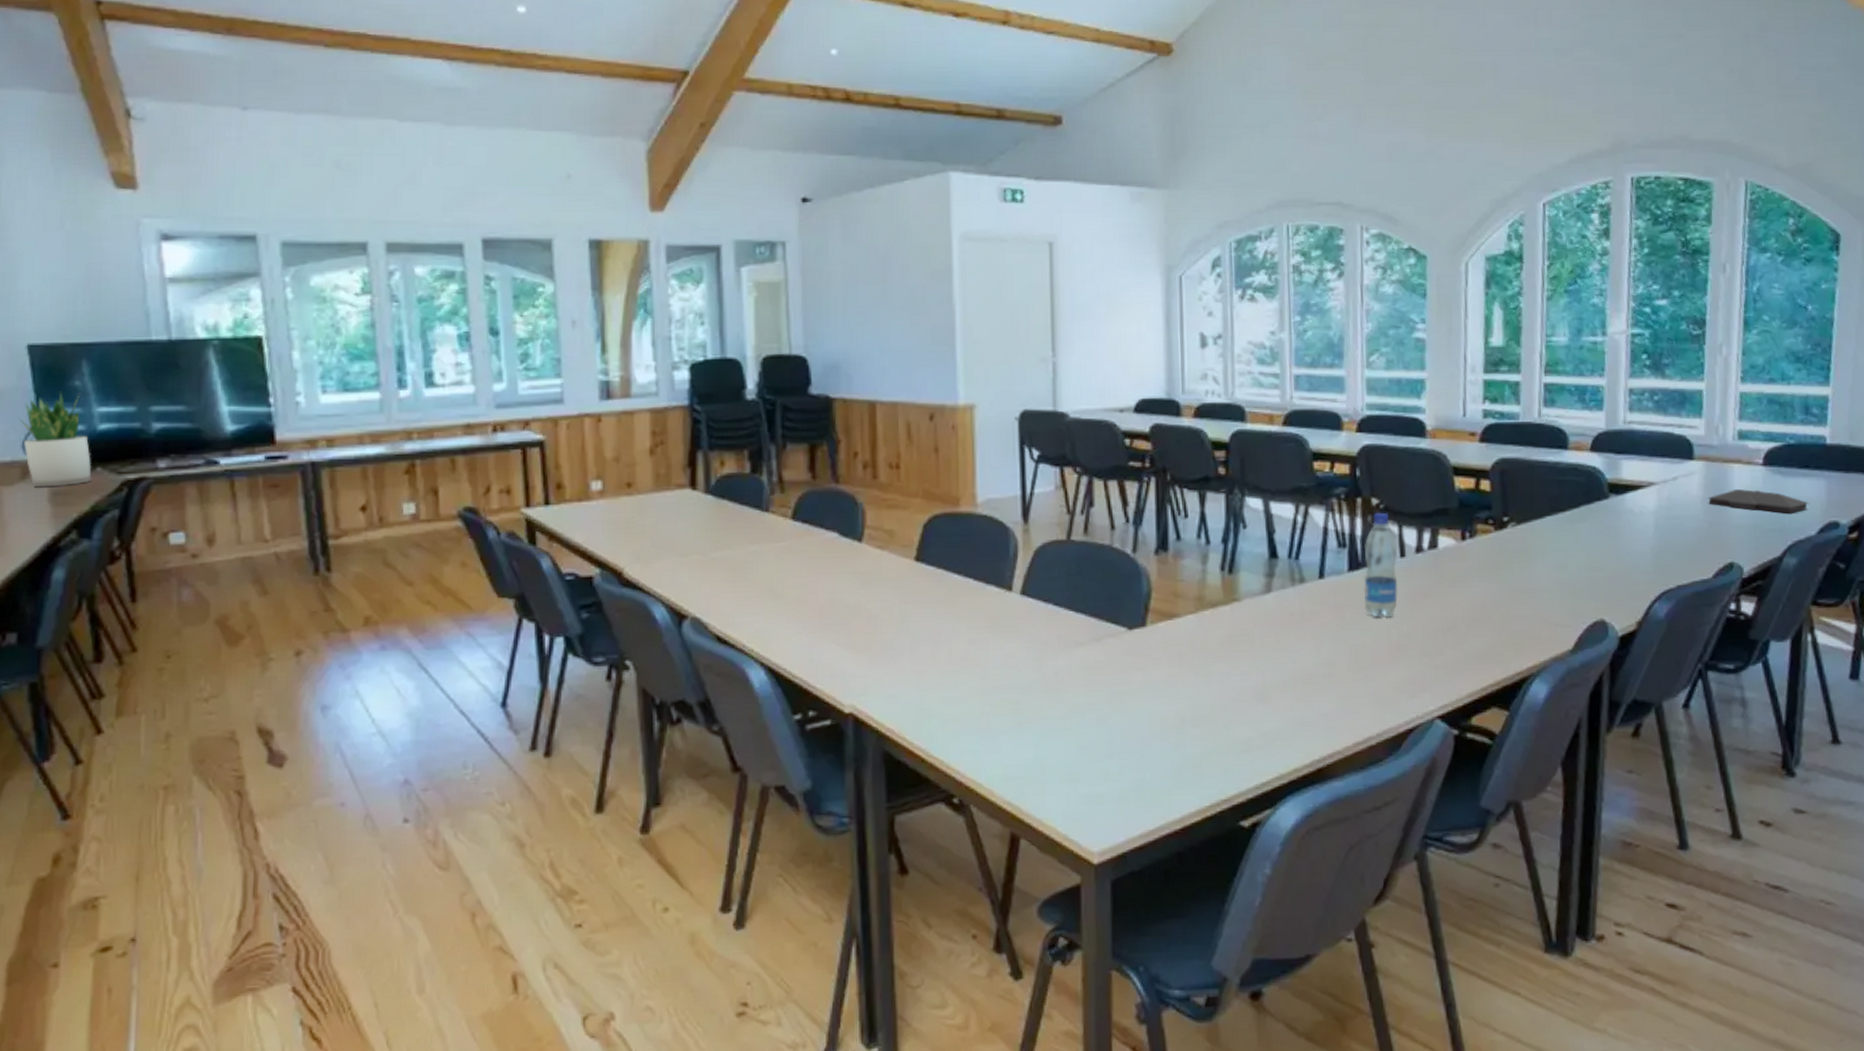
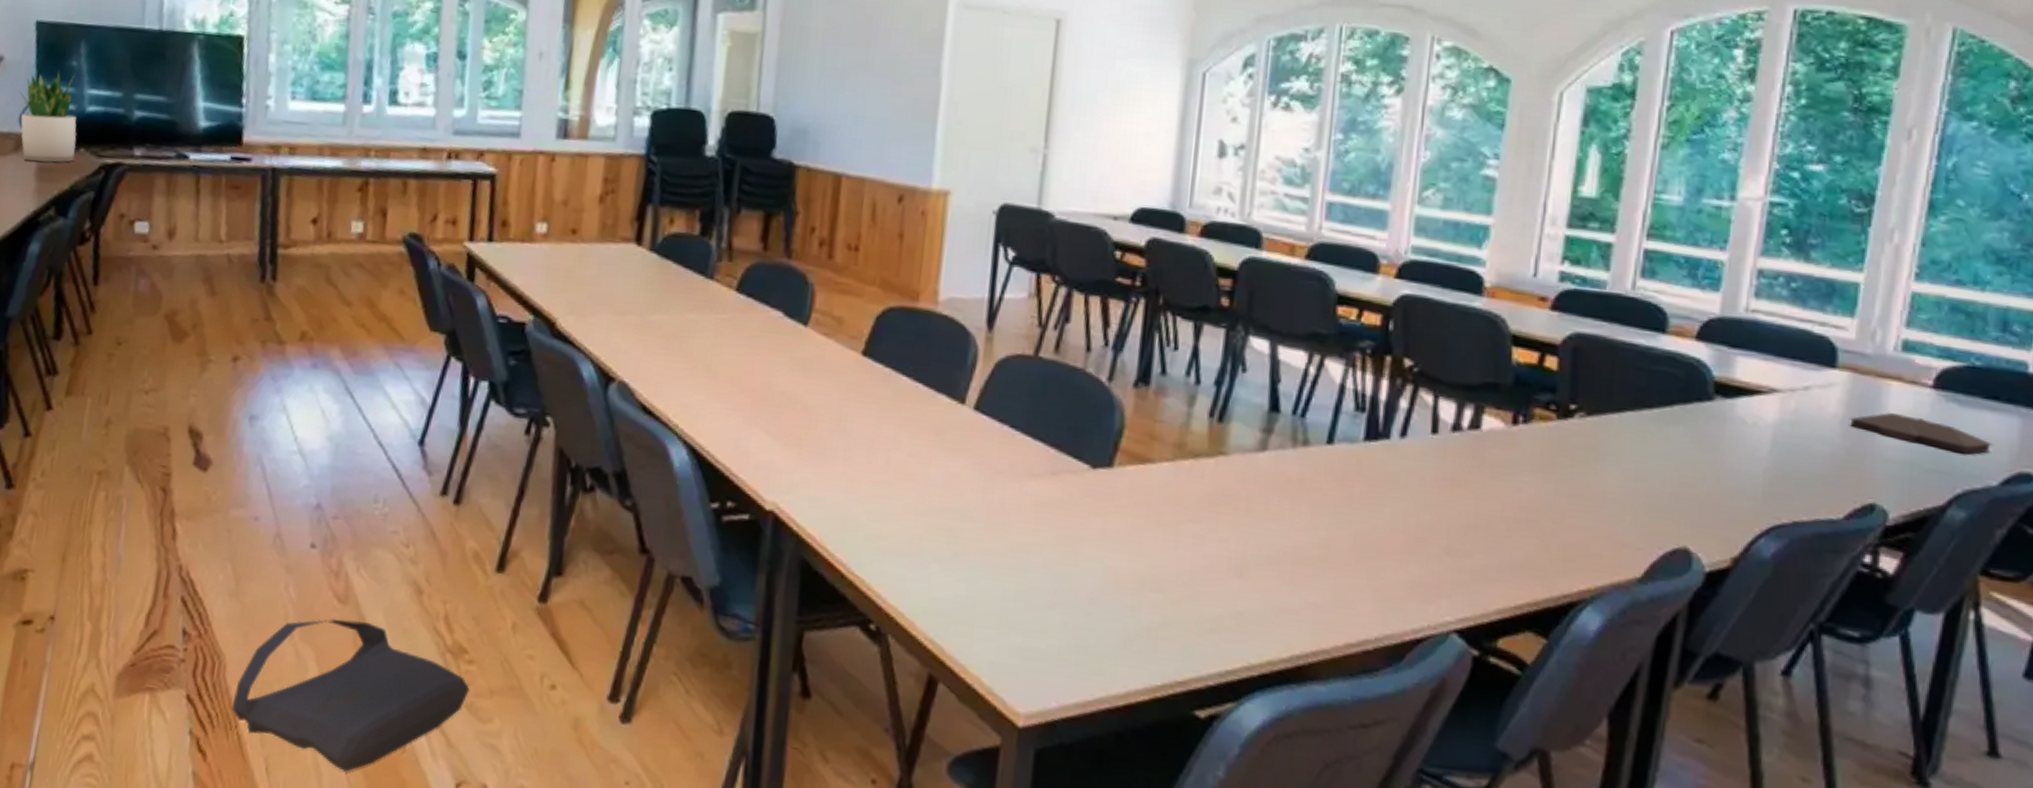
bag: none [342,883,584,1029] -> present [231,618,470,772]
bottle: present [1363,512,1398,618] -> none [1378,376,1430,503]

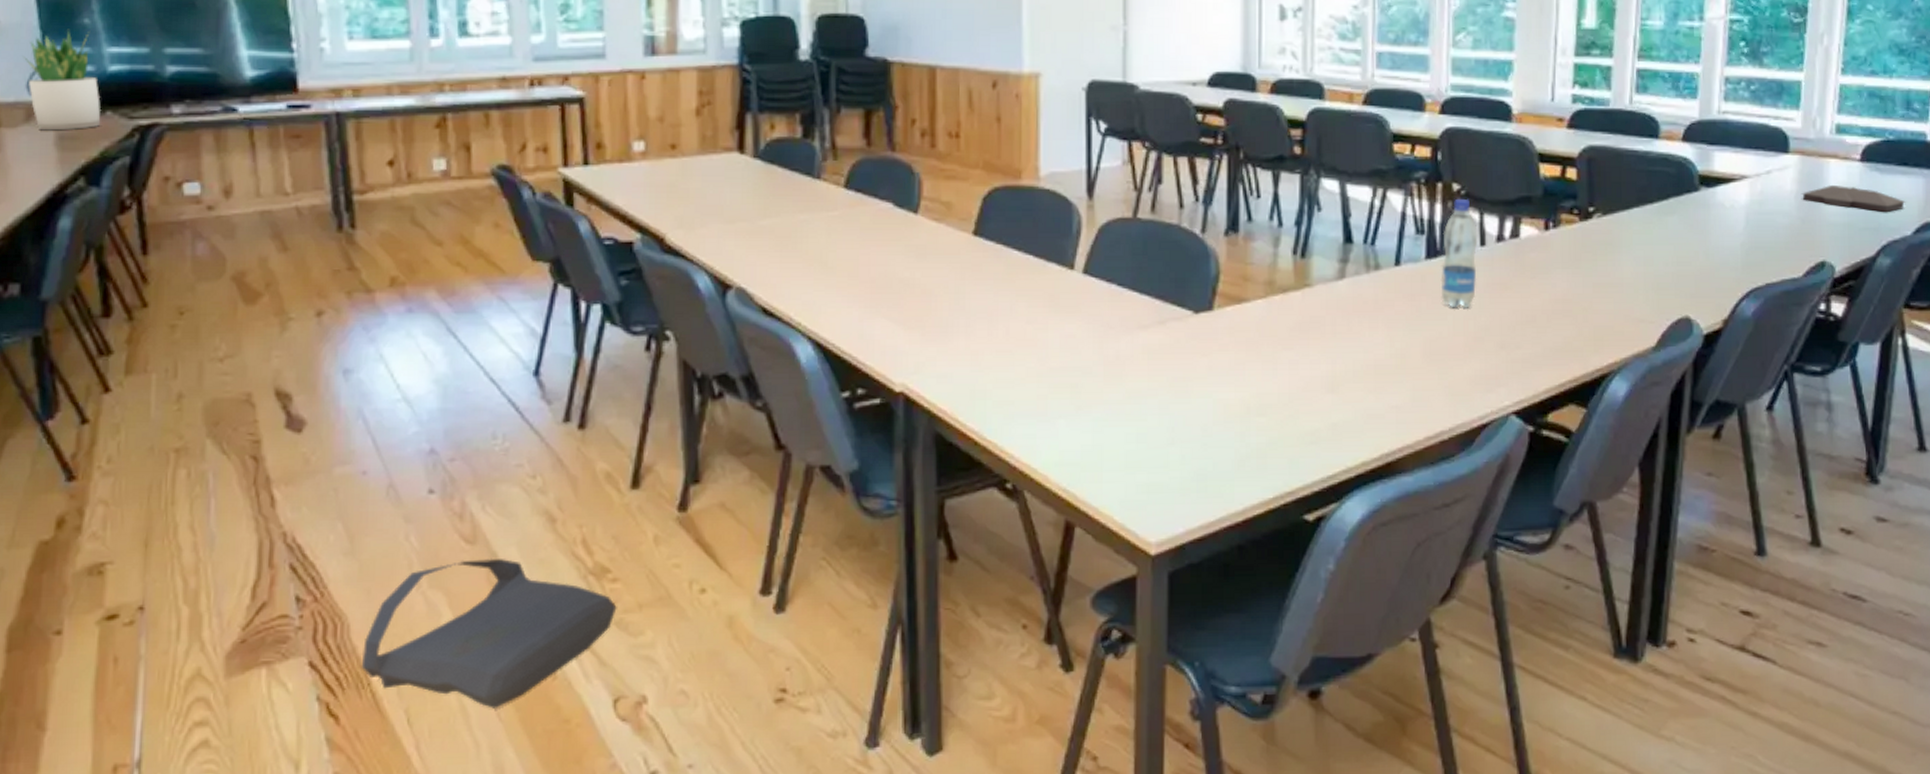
bottle: none [1378,376,1430,503] -> present [1440,198,1478,308]

